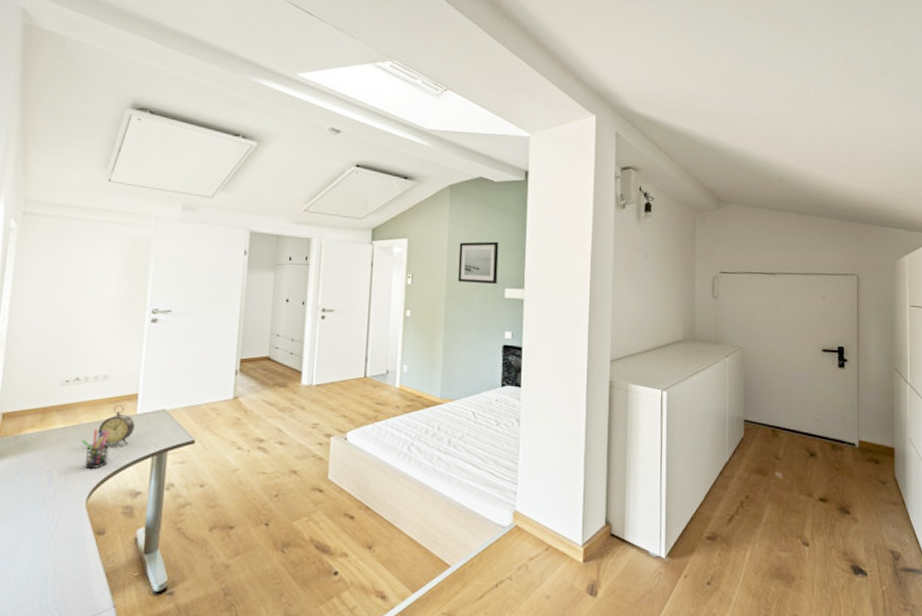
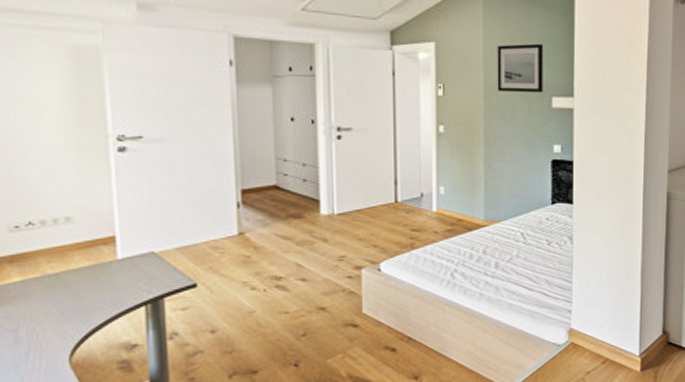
pen holder: present [82,428,110,470] -> none [50,279,89,326]
alarm clock: present [97,405,135,445] -> none [69,250,118,296]

